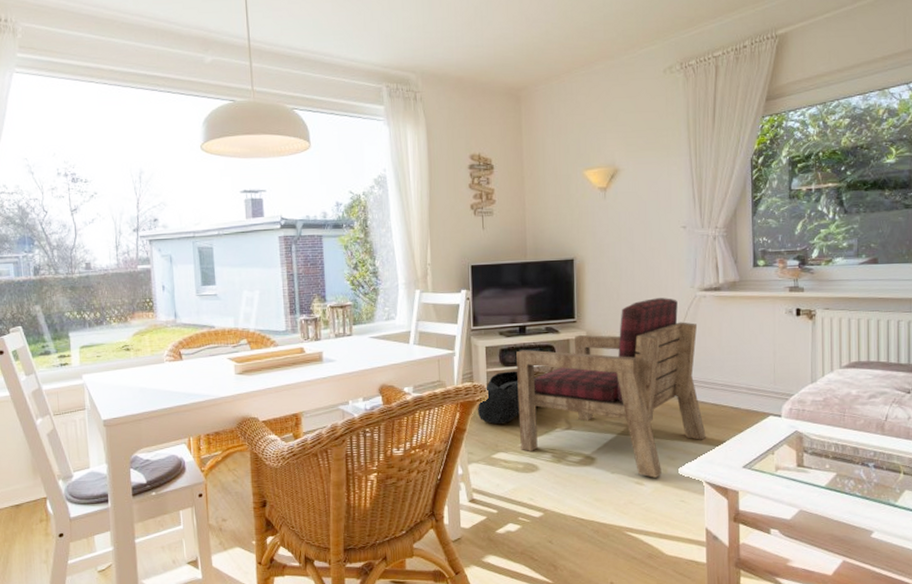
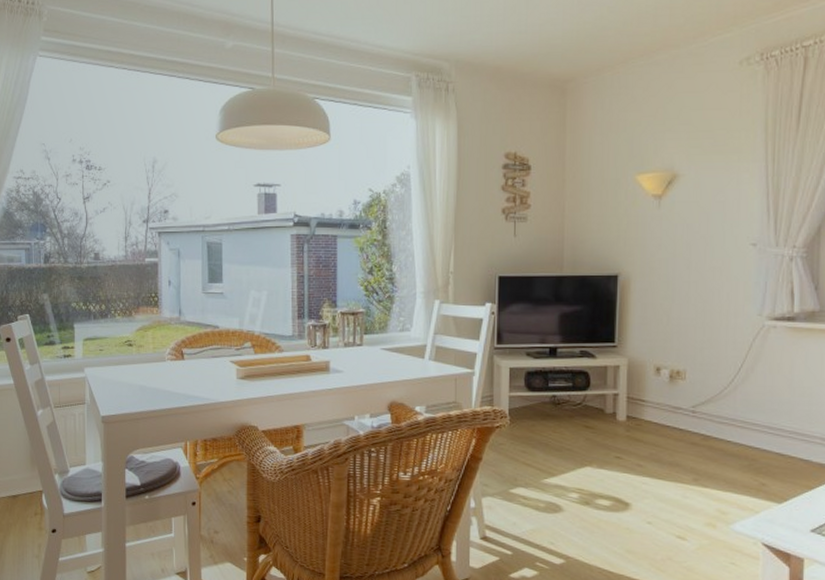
bag: present [478,371,536,424] -> none [497,397,565,455]
armchair: present [516,298,706,478] -> none [543,325,767,533]

